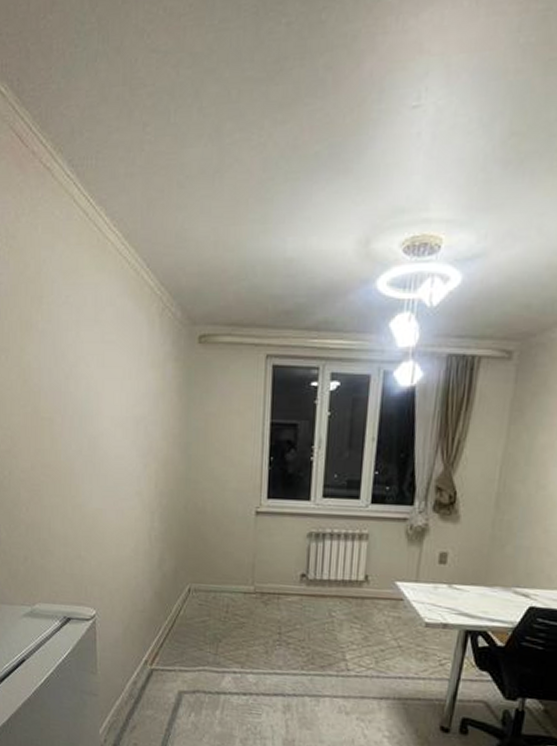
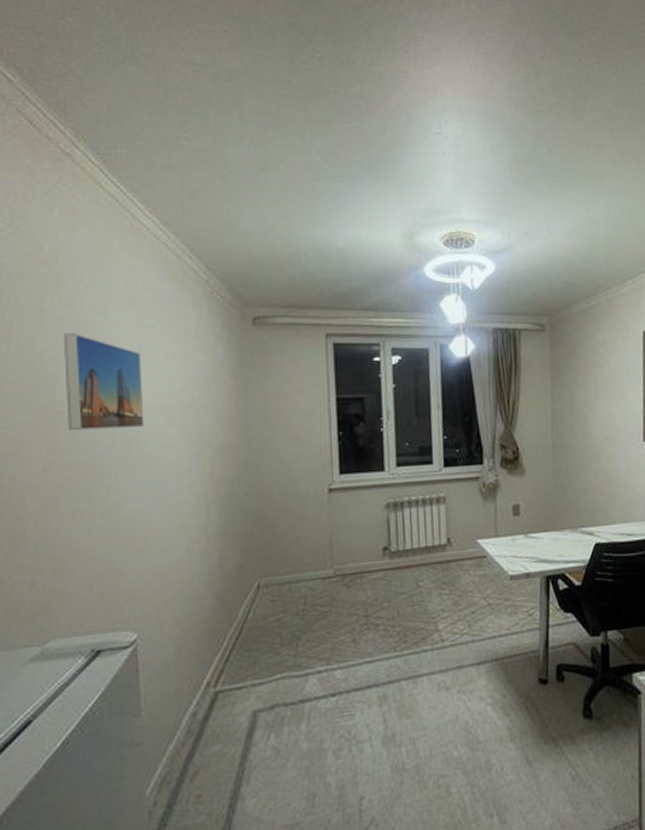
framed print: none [45,347,105,438] -> present [63,333,145,432]

